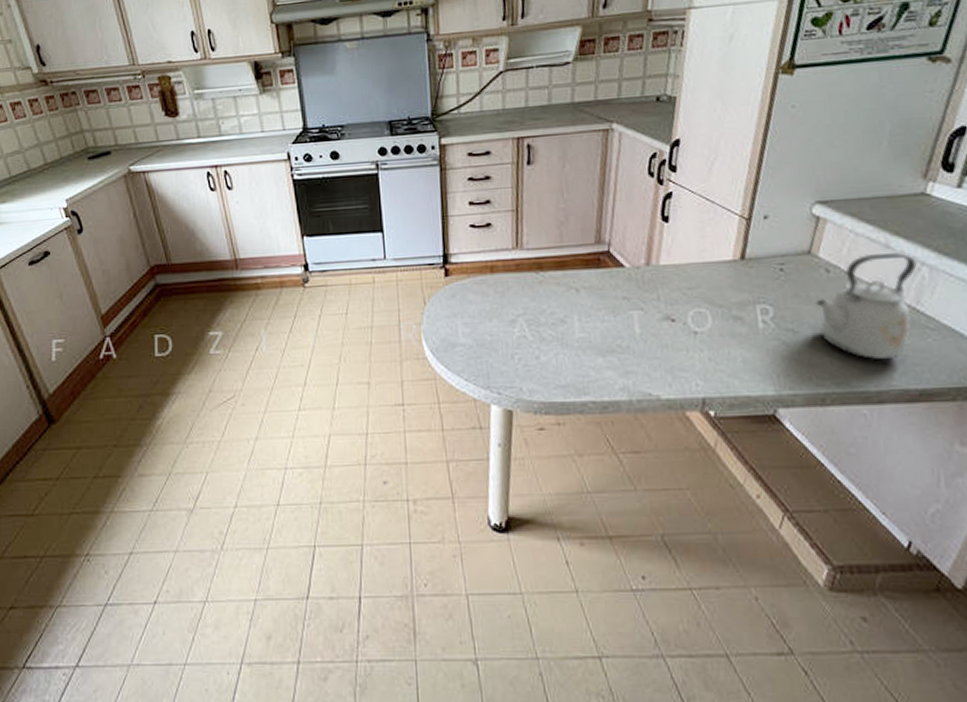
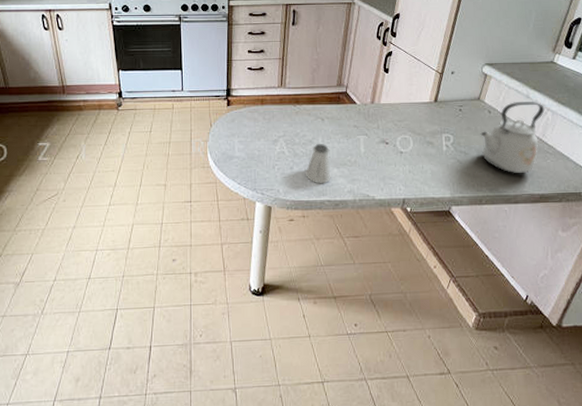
saltshaker: none [556,323,595,379] -> present [305,144,331,184]

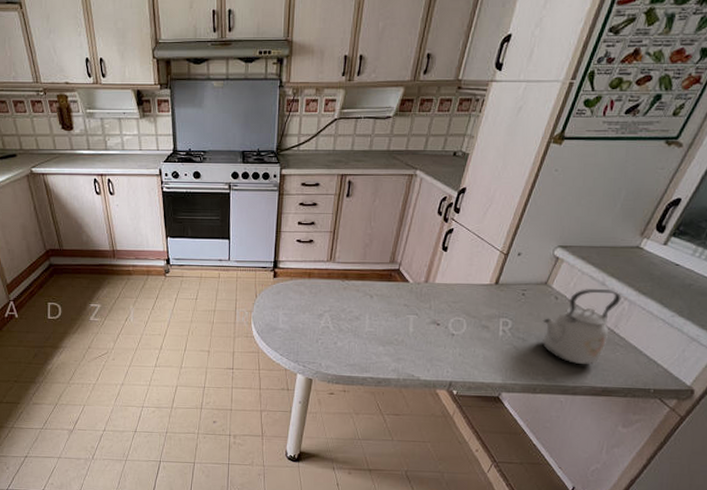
saltshaker: present [305,144,331,184] -> none [348,321,376,361]

